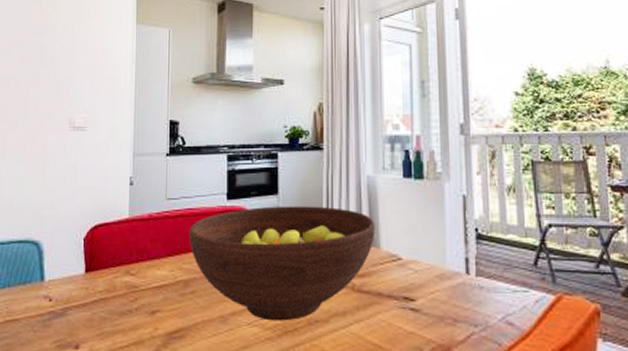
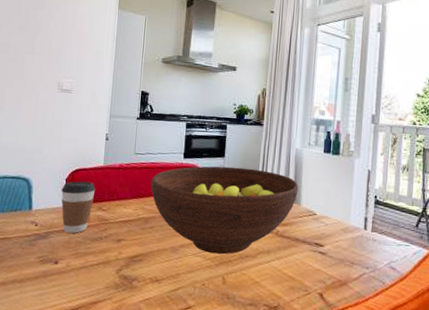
coffee cup: none [79,240,121,307] -> present [61,181,96,233]

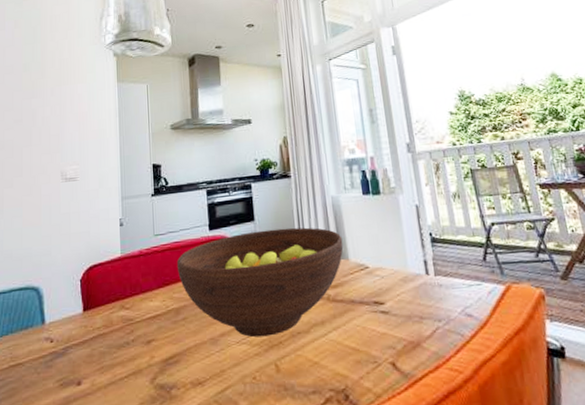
coffee cup: present [61,181,96,233] -> none [77,278,115,344]

